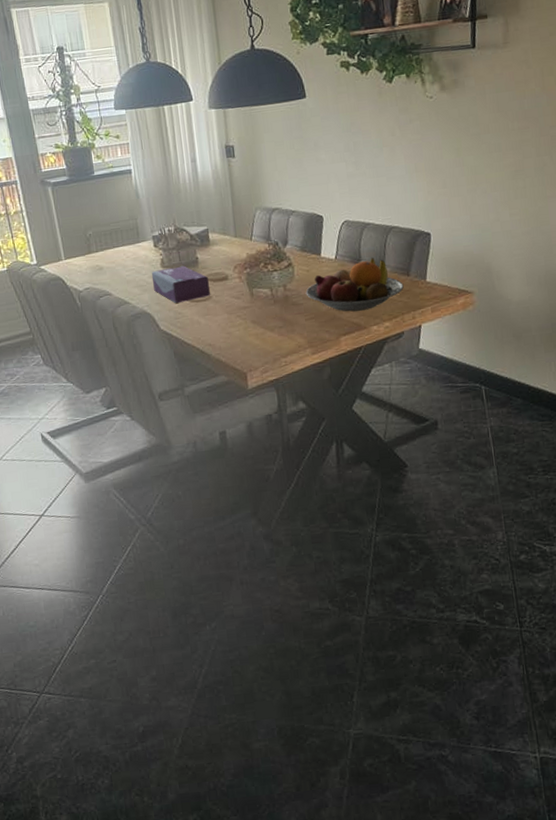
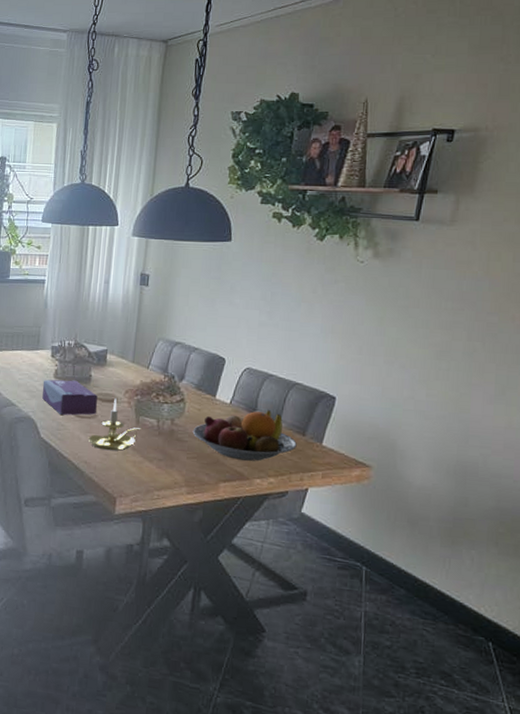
candle holder: none [208,276,257,329] -> present [89,398,141,451]

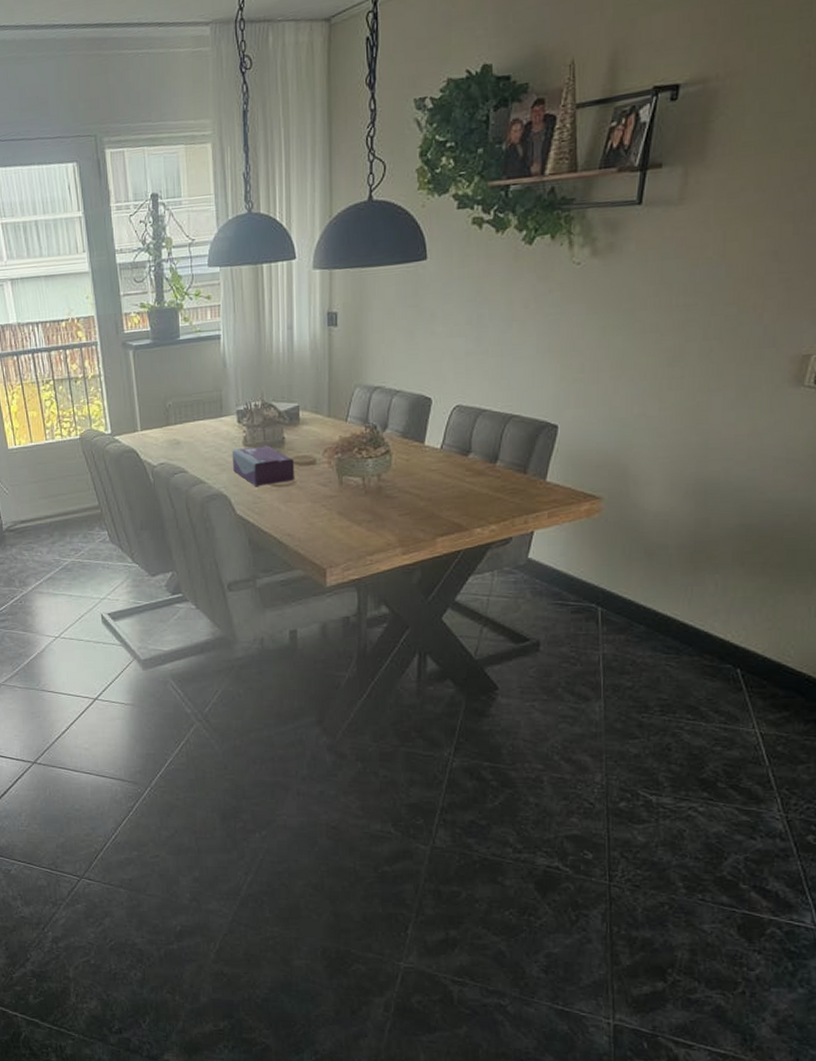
candle holder: present [89,398,141,451] -> none [289,460,345,518]
fruit bowl: present [192,409,297,462] -> none [402,449,518,510]

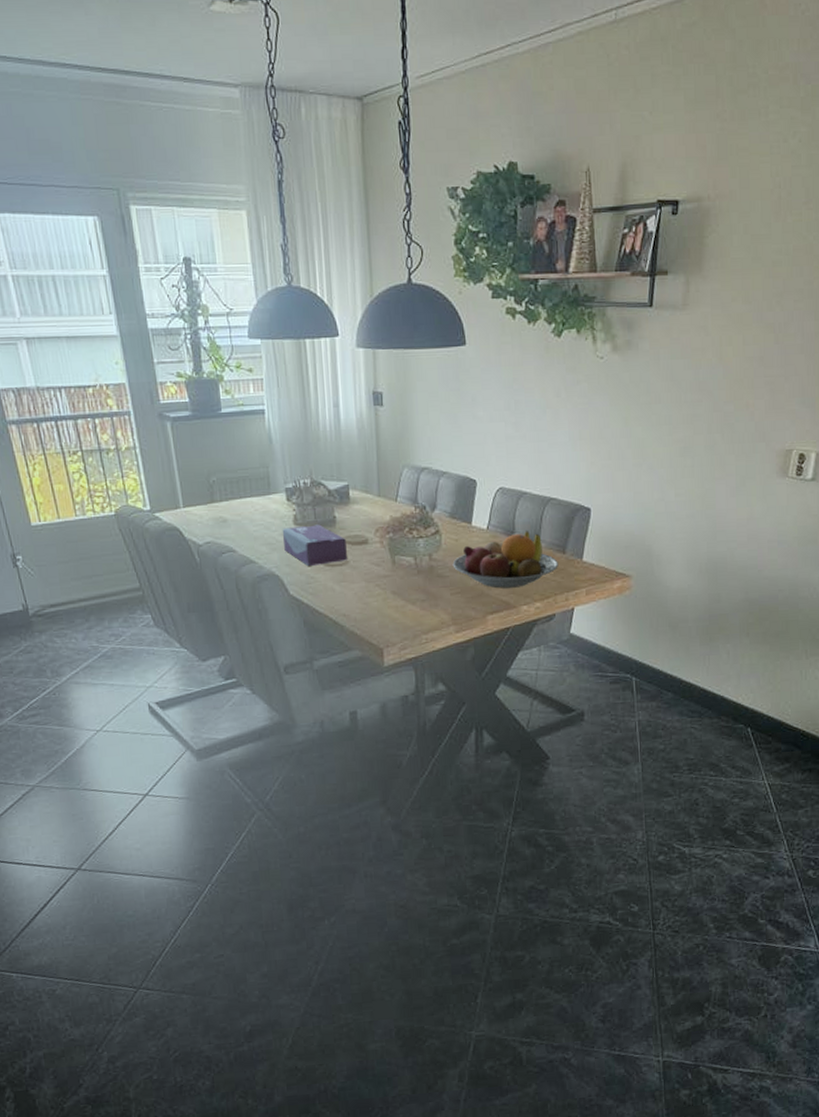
fruit bowl: none [402,449,518,510] -> present [452,530,558,589]

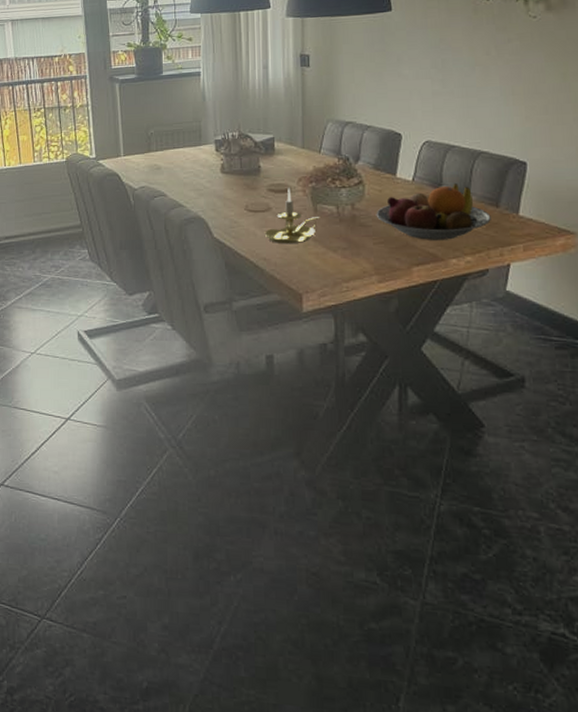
tissue box: present [282,524,347,566] -> none [209,173,270,211]
candle holder: none [344,540,399,598] -> present [265,188,320,243]

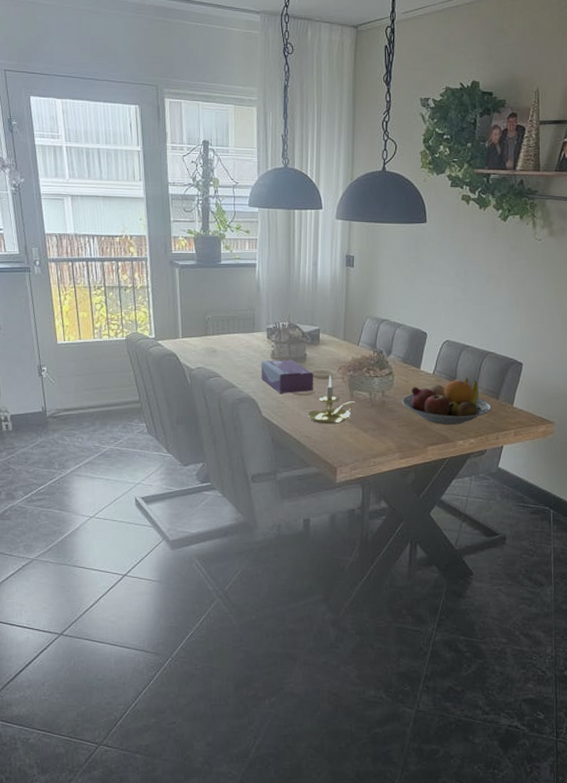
tissue box: none [209,173,270,211] -> present [261,360,313,393]

